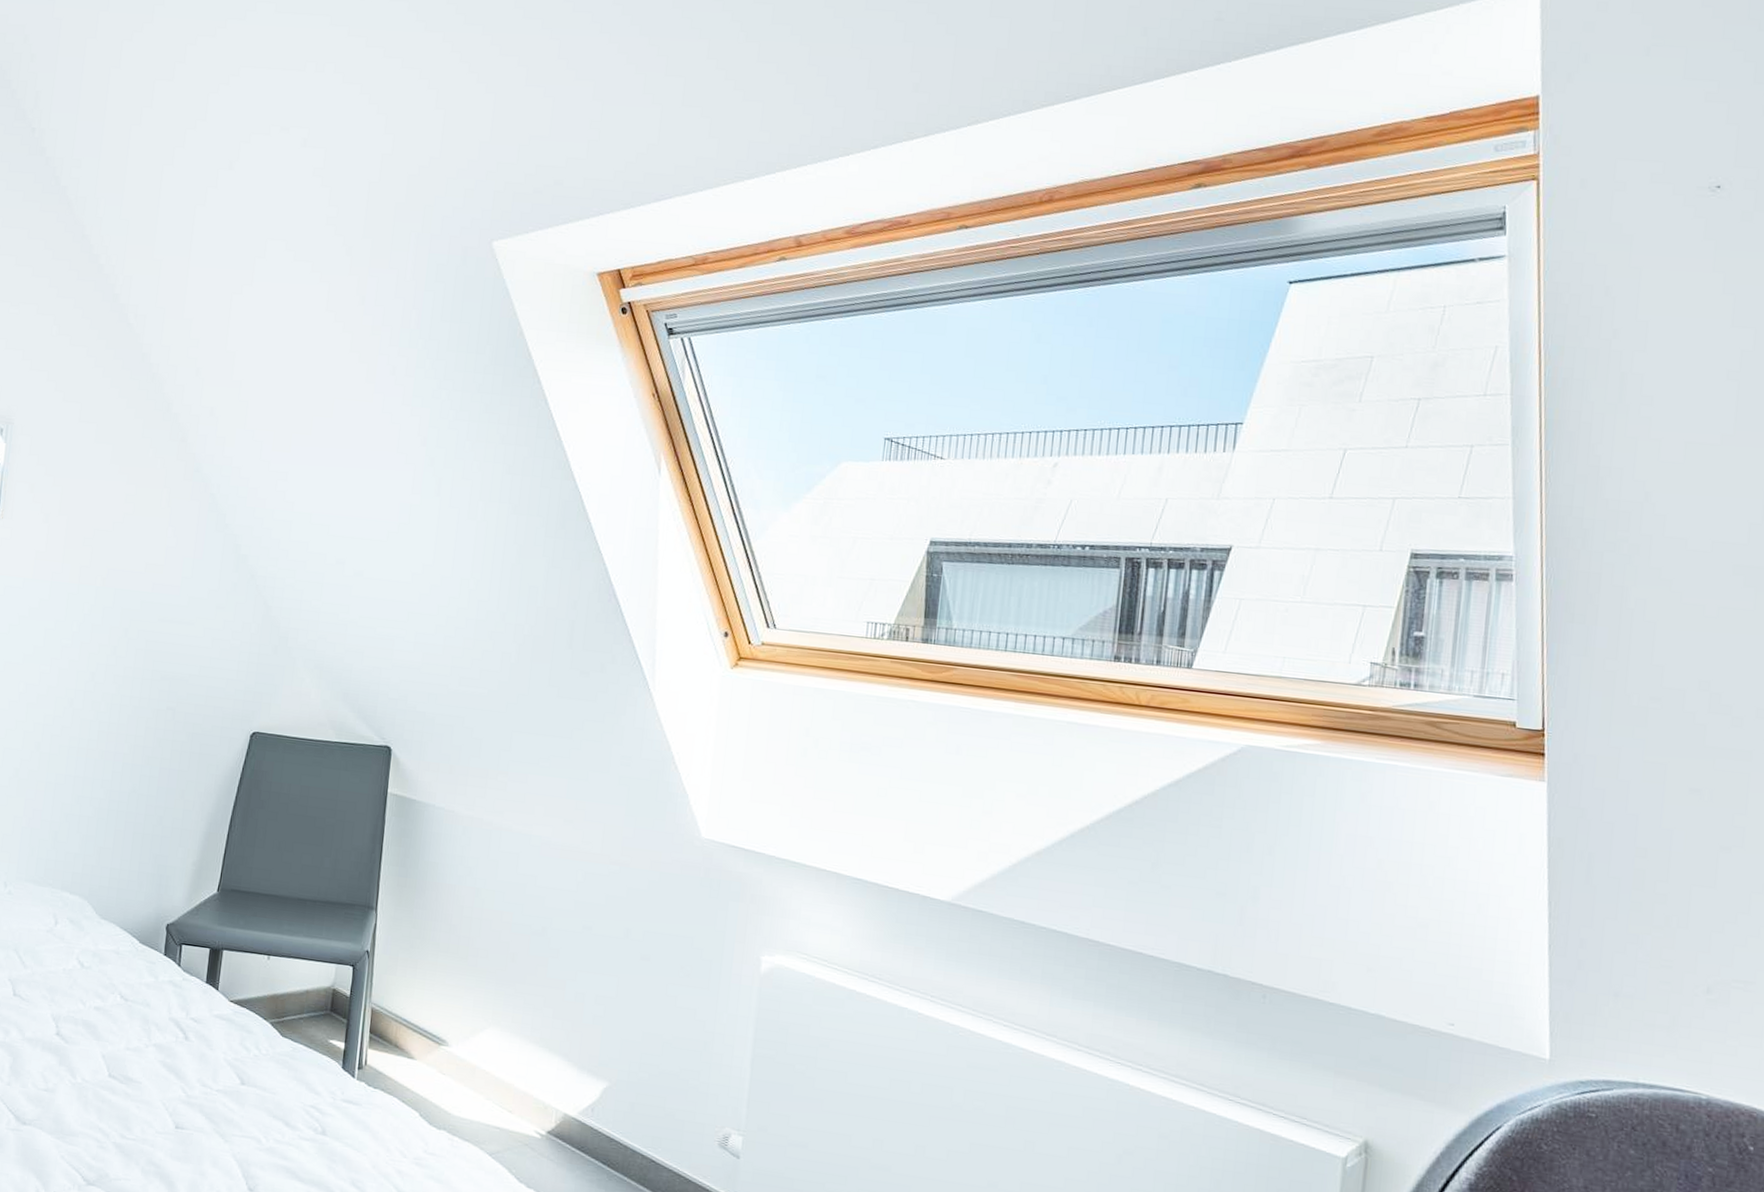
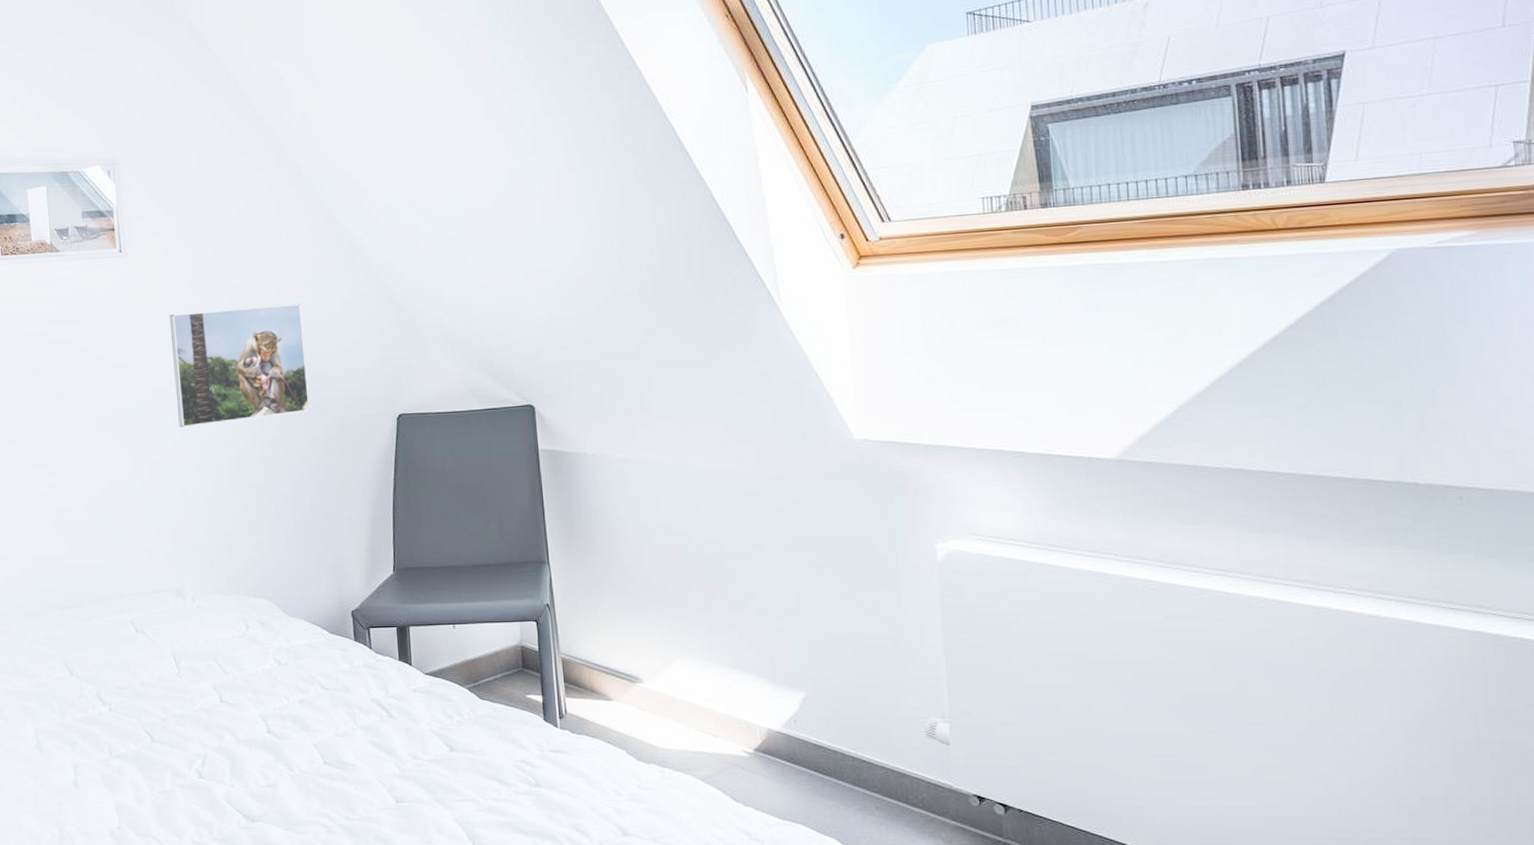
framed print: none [24,587,174,713] -> present [169,303,310,428]

